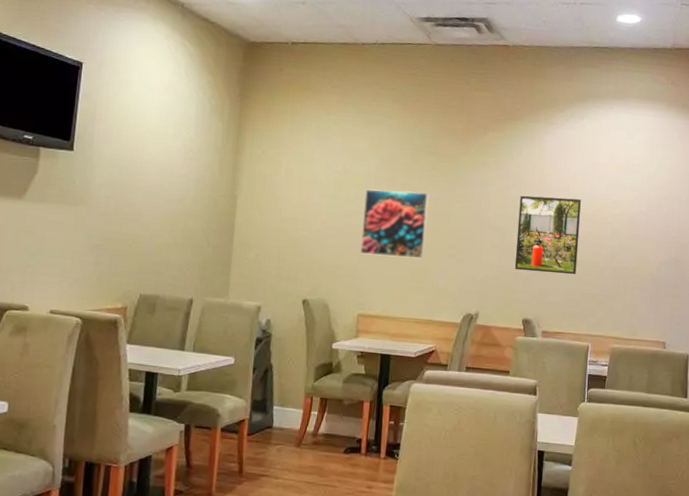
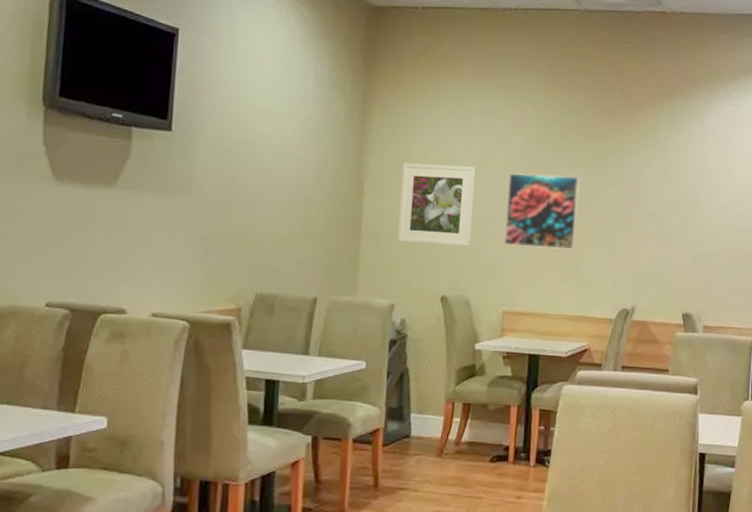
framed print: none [265,179,336,255] -> present [397,162,476,247]
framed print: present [514,195,581,275] -> none [673,178,745,265]

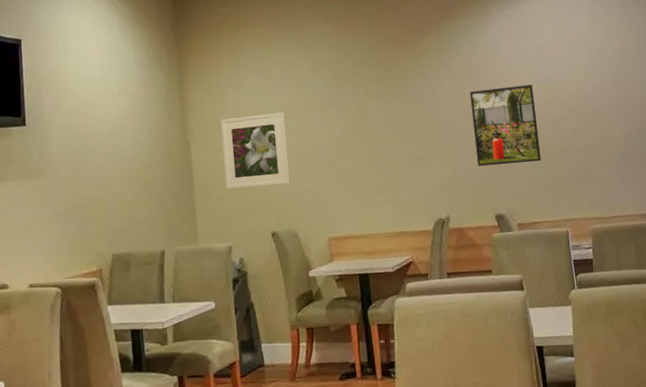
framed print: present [503,173,580,250] -> none [314,105,384,178]
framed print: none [673,178,745,265] -> present [469,84,542,167]

